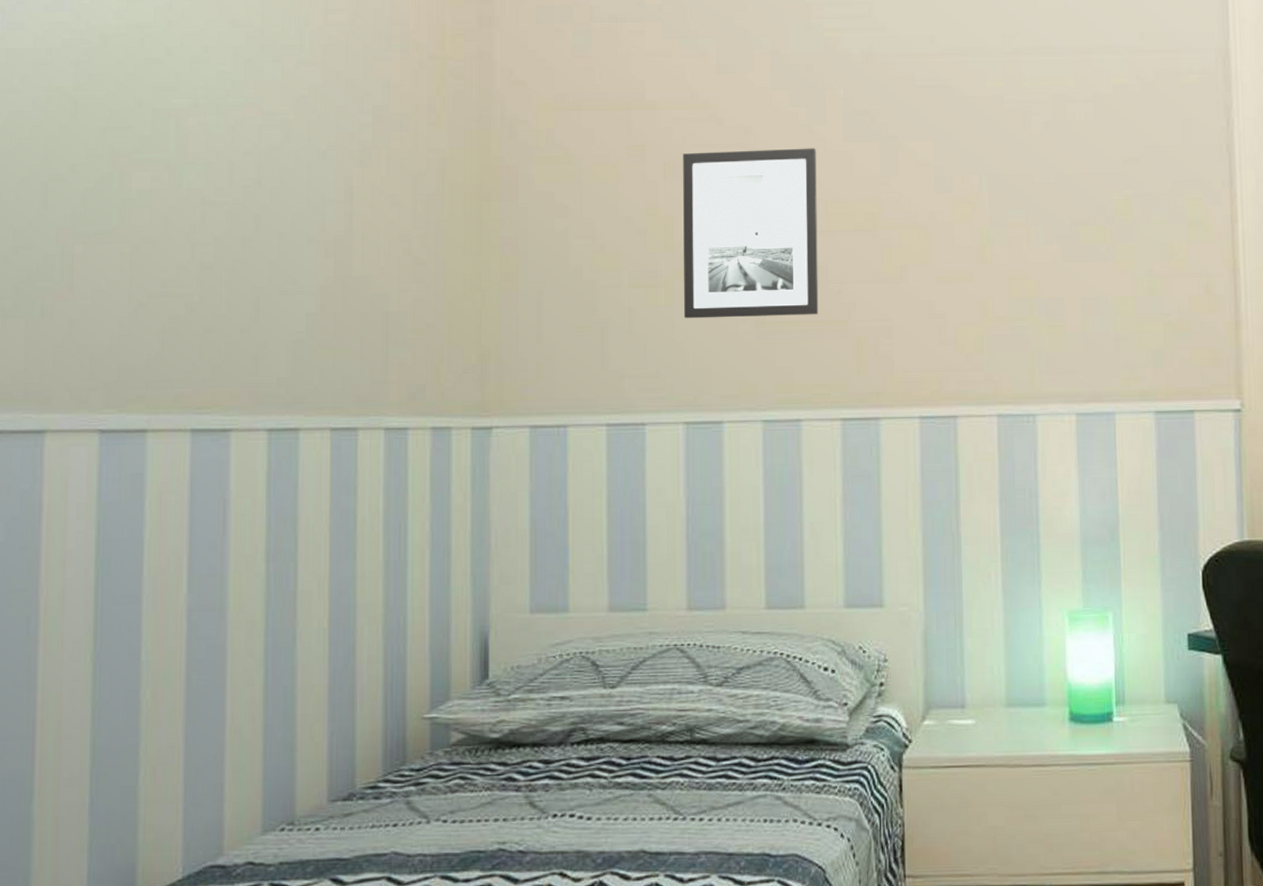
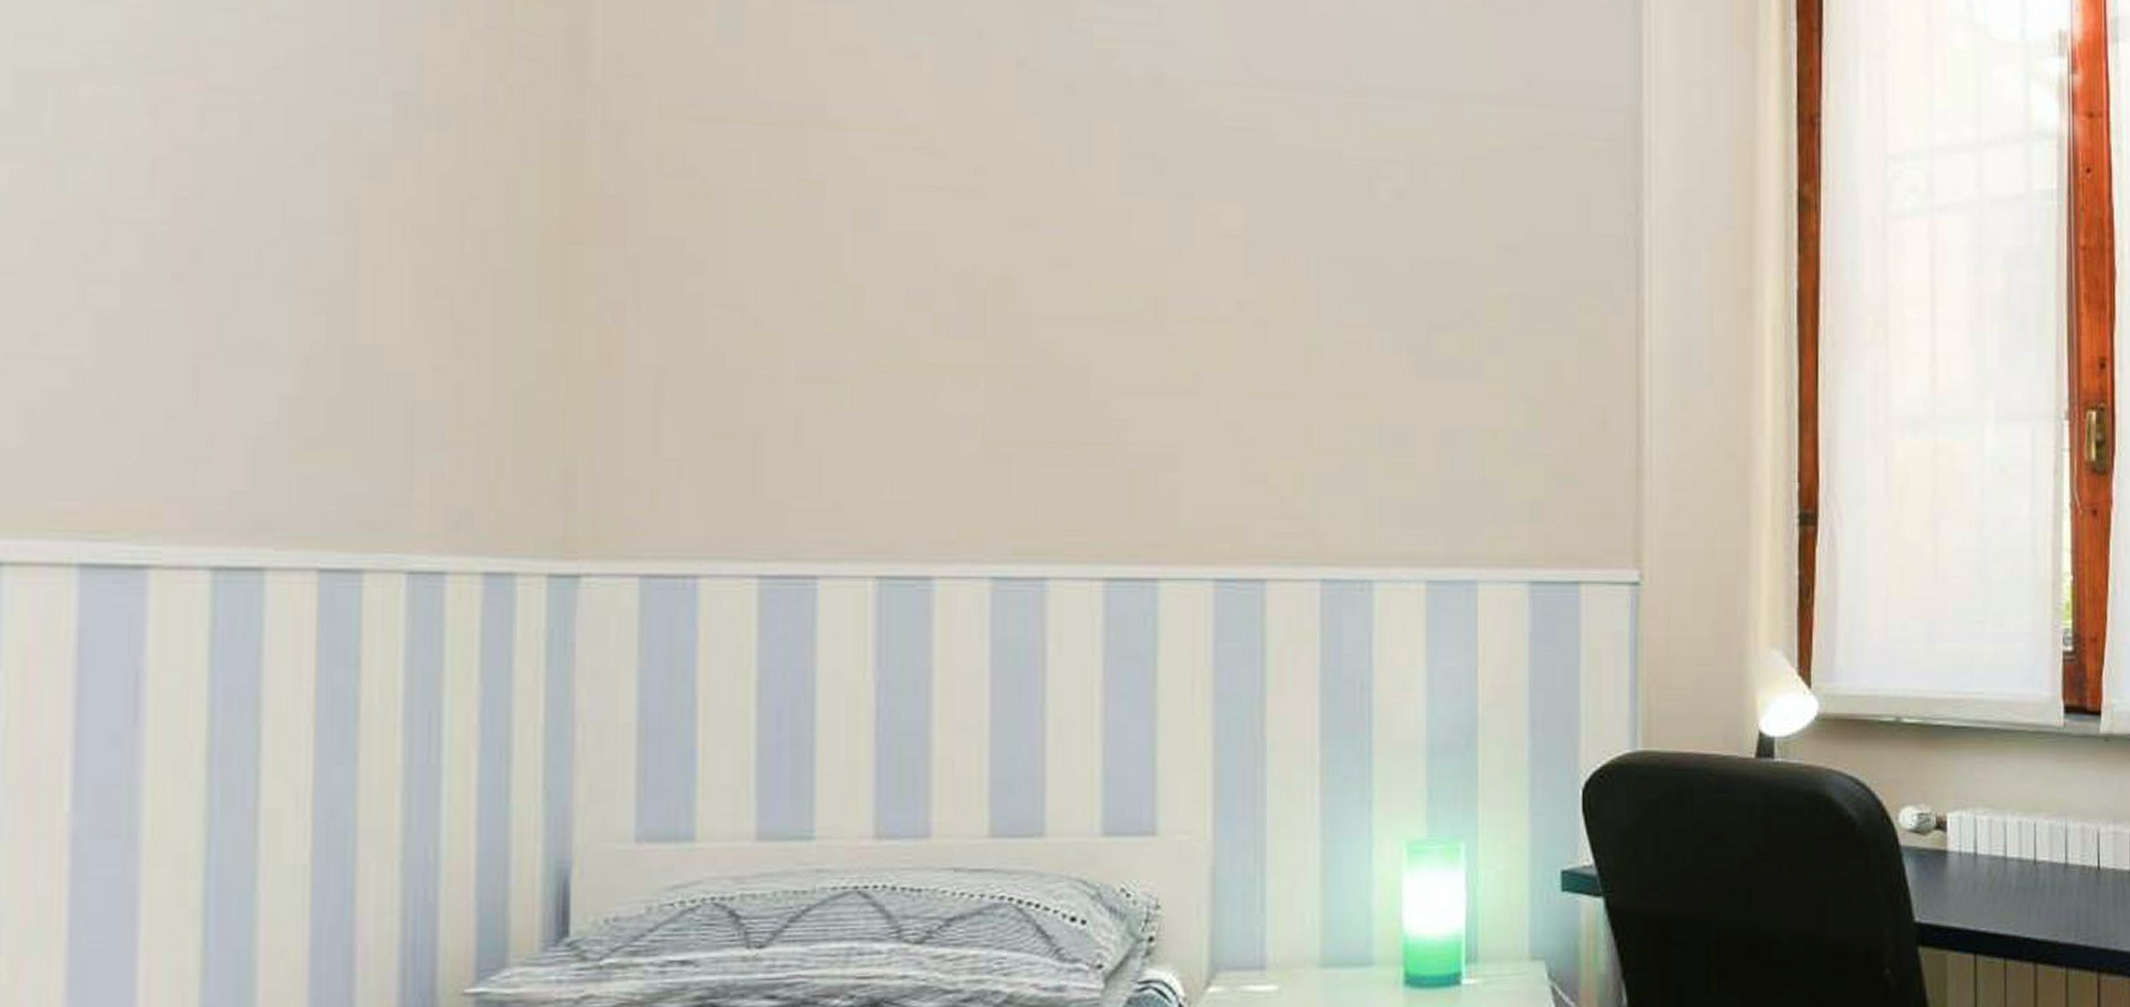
wall art: present [683,148,819,319] -> none [879,196,1078,434]

